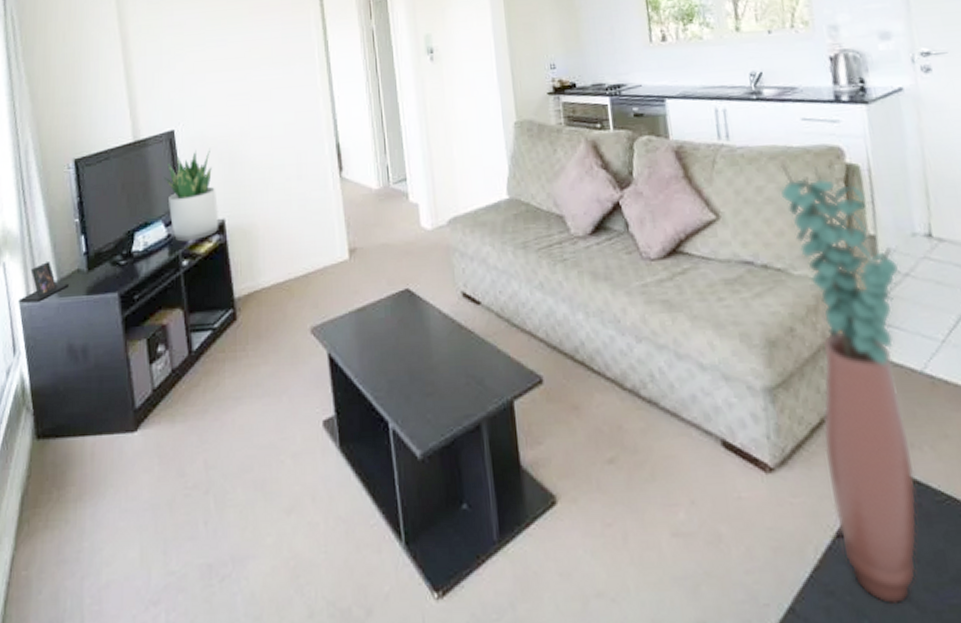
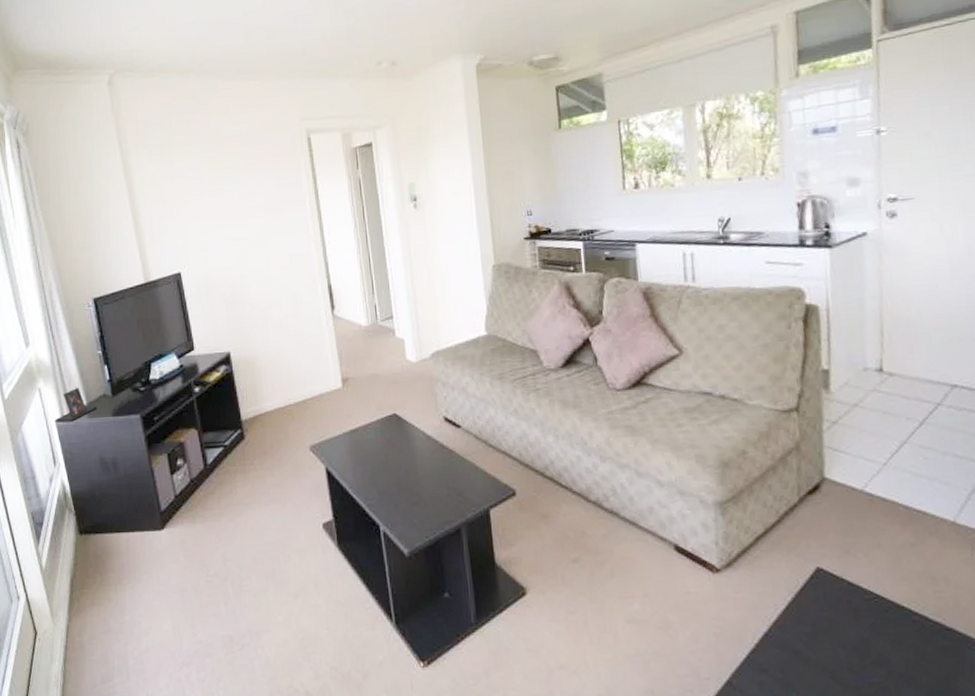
planter: present [165,148,218,242] -> none [175,289,225,372]
vase: present [780,164,918,605] -> none [740,304,849,682]

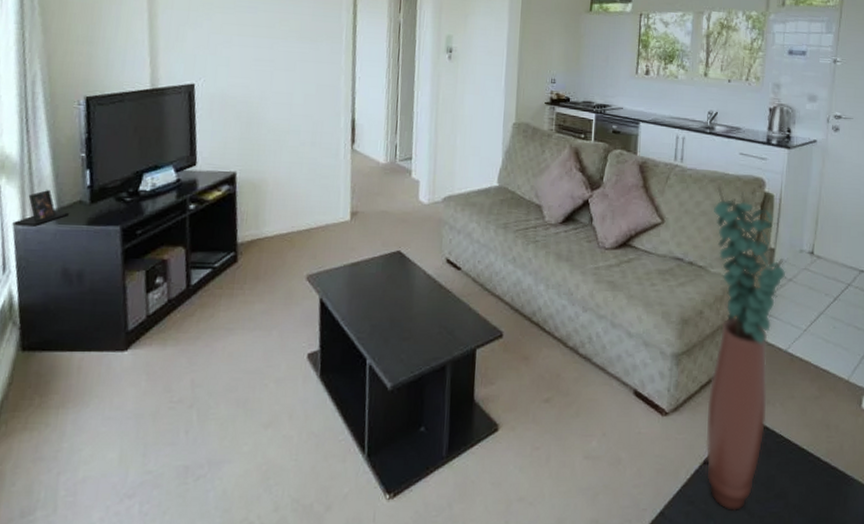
vase: none [740,304,849,682] -> present [705,187,786,512]

